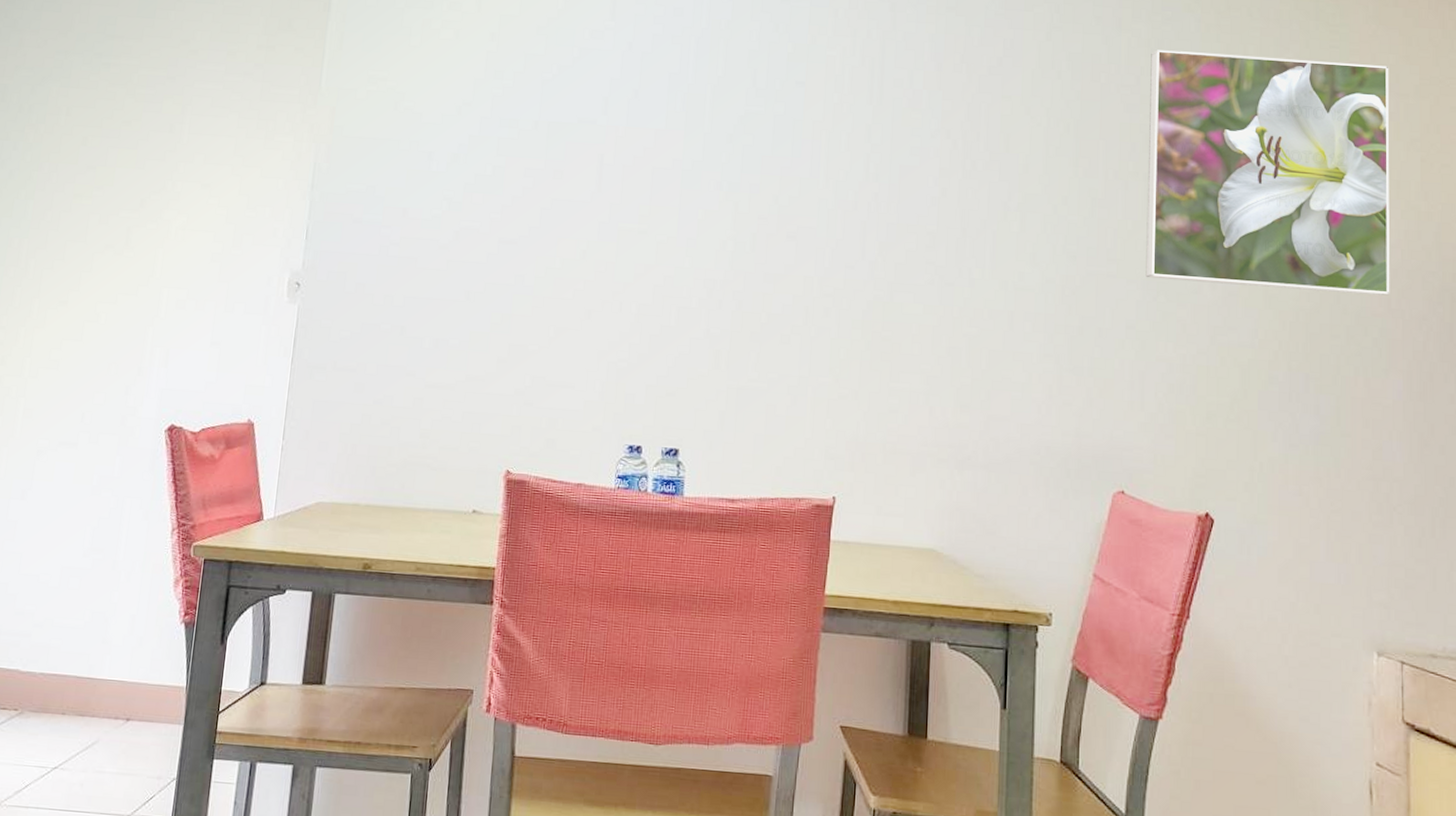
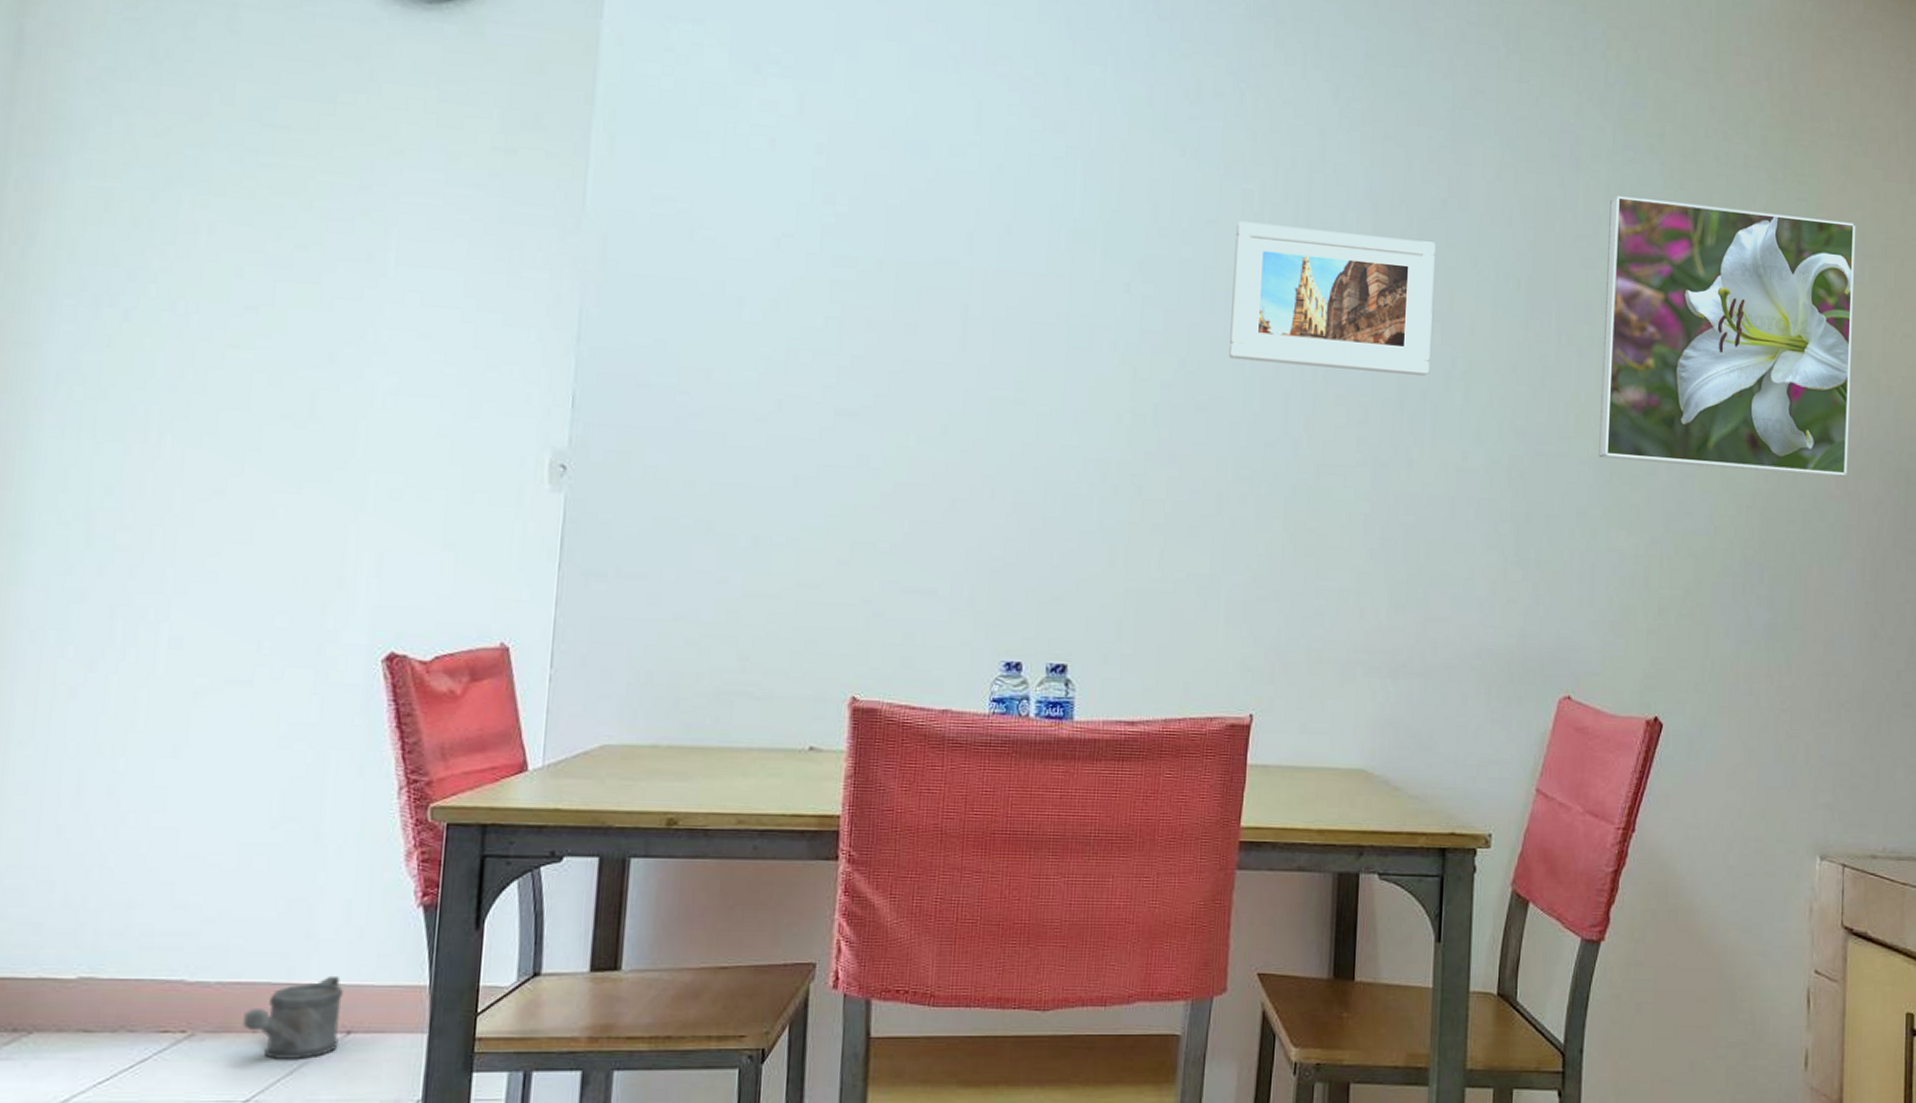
watering can: none [56,673,126,738] -> present [243,975,343,1059]
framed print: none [815,82,993,208] -> present [1229,221,1436,377]

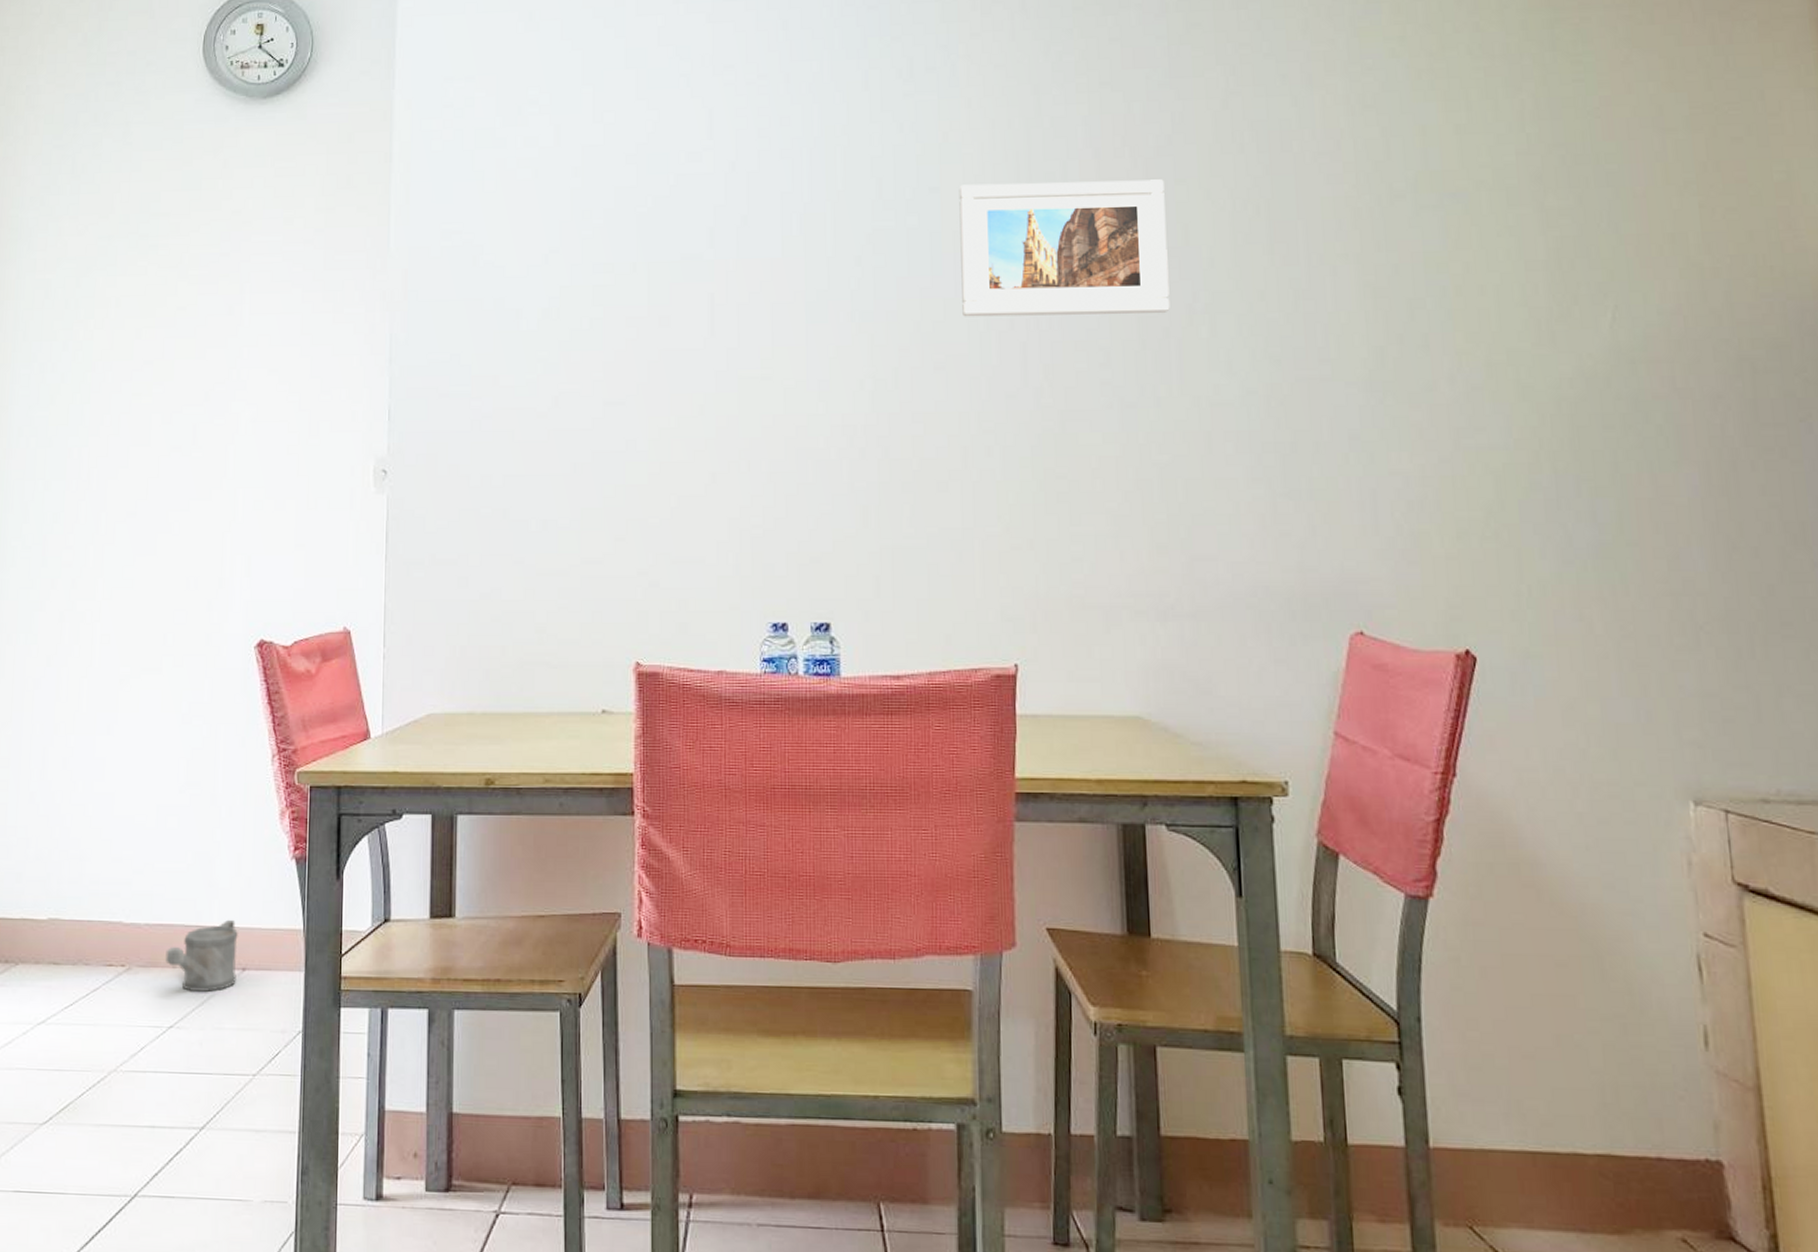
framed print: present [1598,195,1856,478] -> none [1351,97,1674,378]

